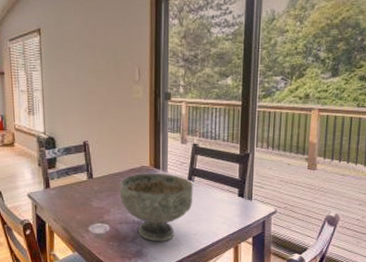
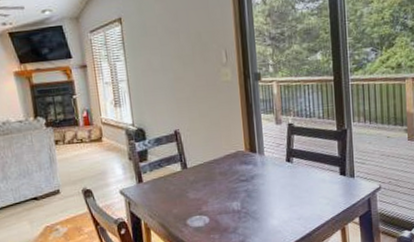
decorative bowl: present [120,173,194,242] -> none [216,157,293,230]

